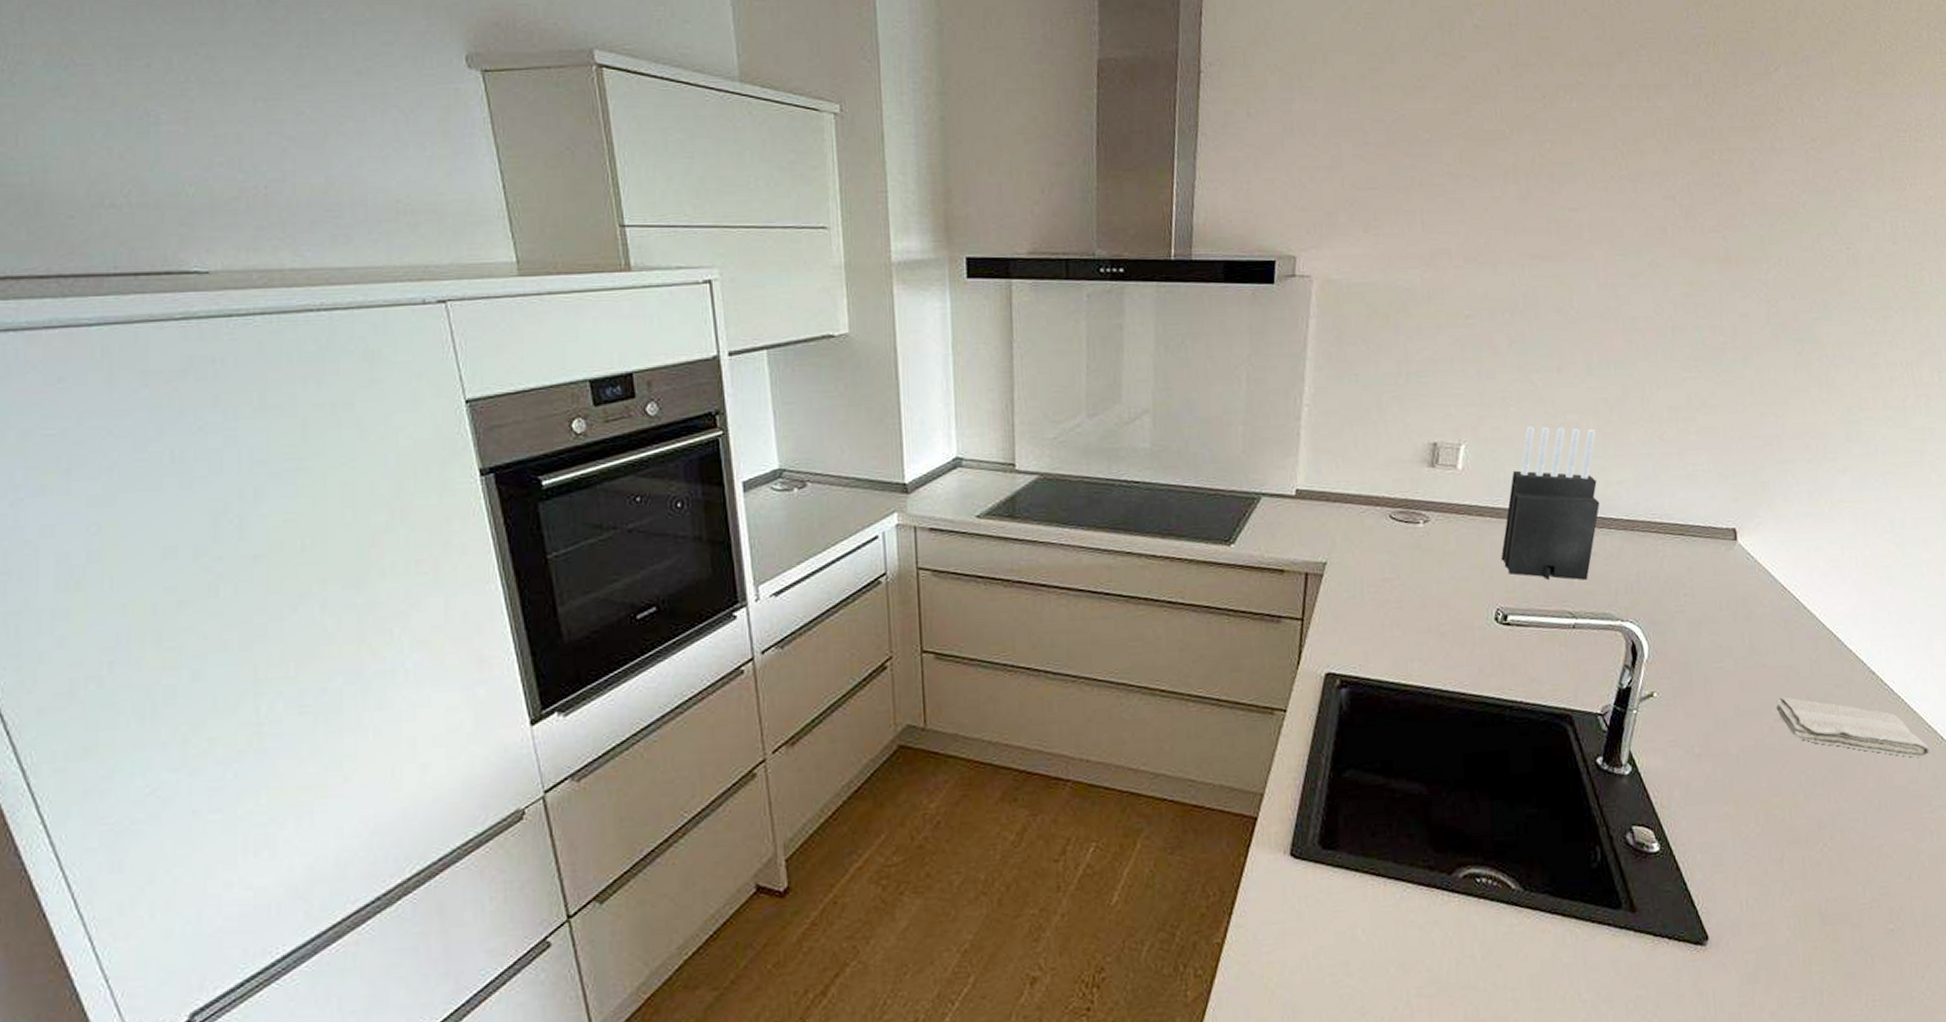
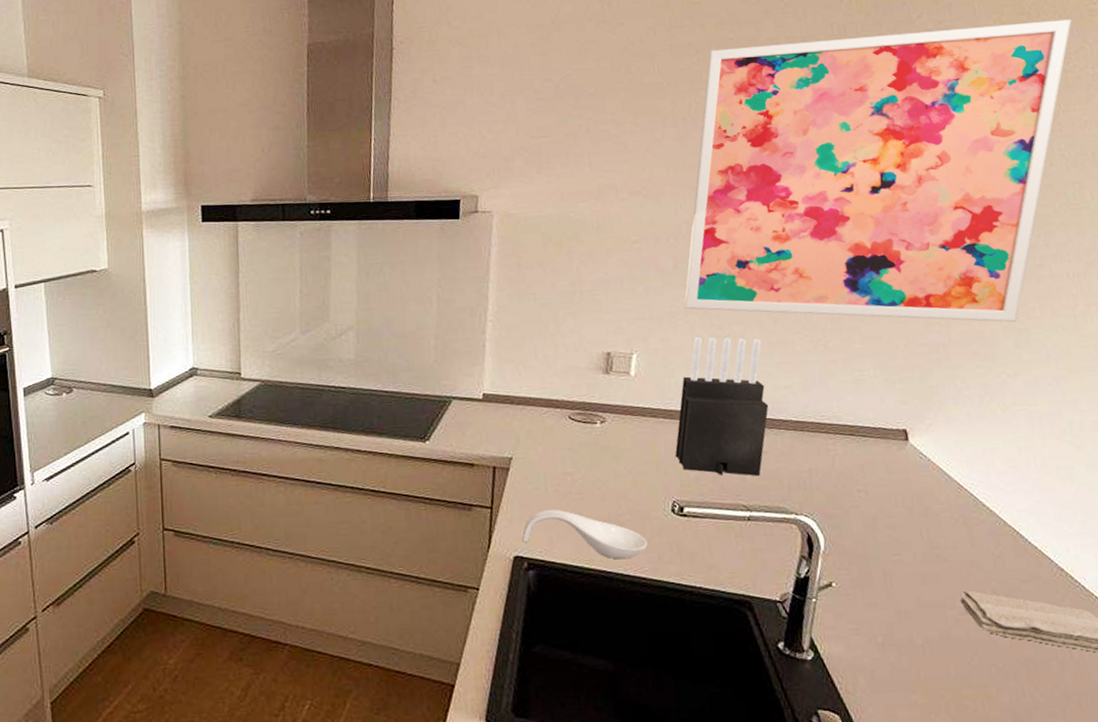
spoon rest: none [1335,619,1469,674] -> present [522,509,648,560]
wall art: none [1517,81,1927,413] -> present [684,18,1073,322]

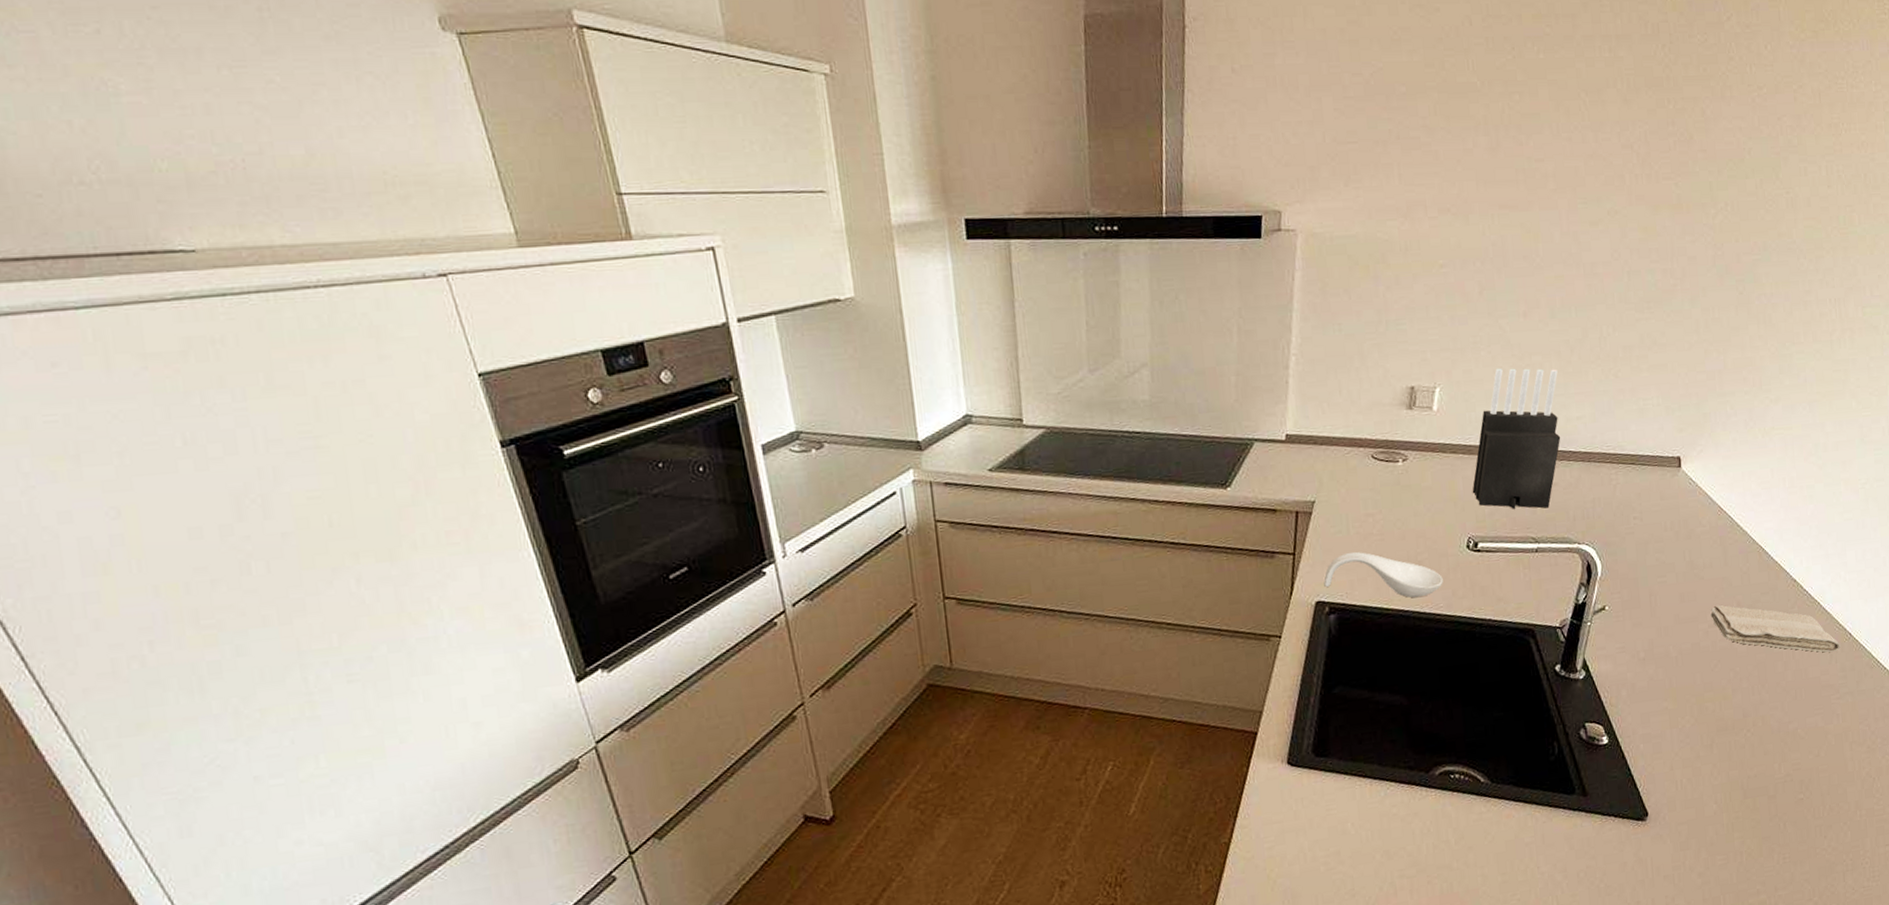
wall art: present [684,18,1073,322] -> none [1487,28,1864,348]

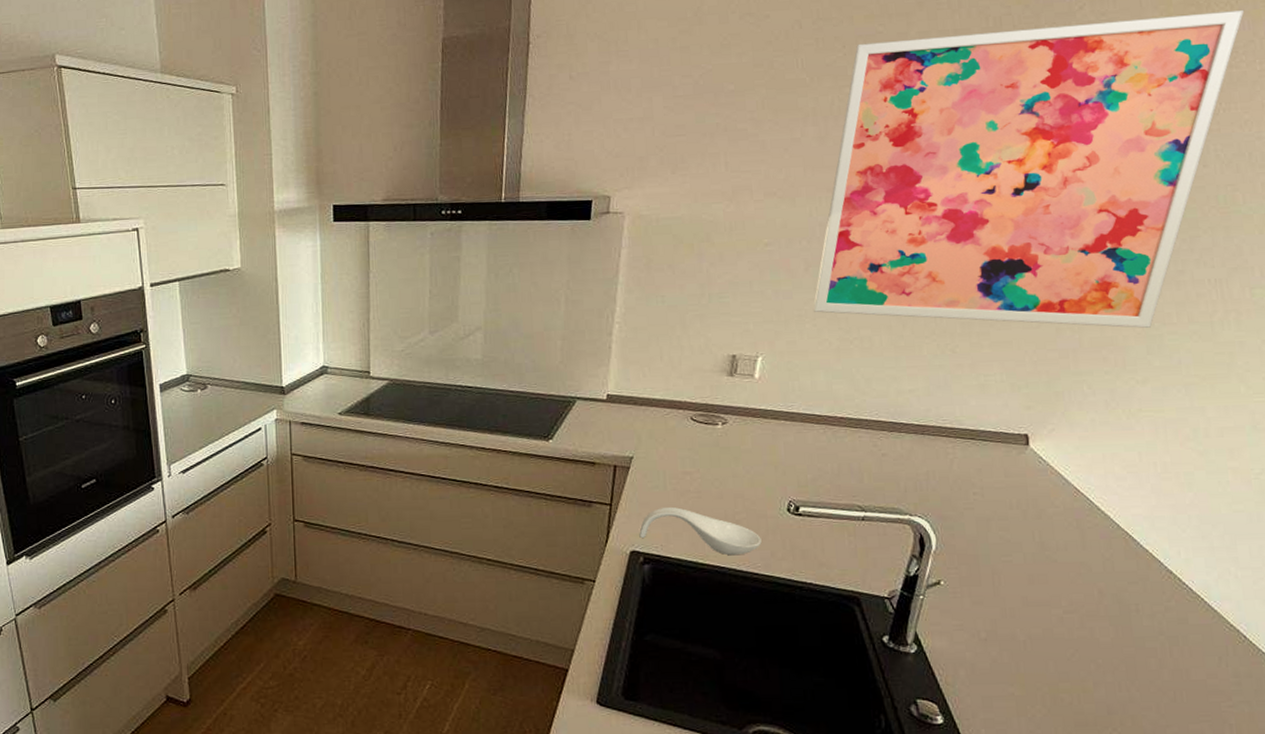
knife block: present [1472,368,1561,509] -> none [794,340,891,478]
wall art: none [1487,28,1864,348] -> present [812,9,1245,328]
washcloth: present [1710,604,1840,653] -> none [1065,590,1232,654]

